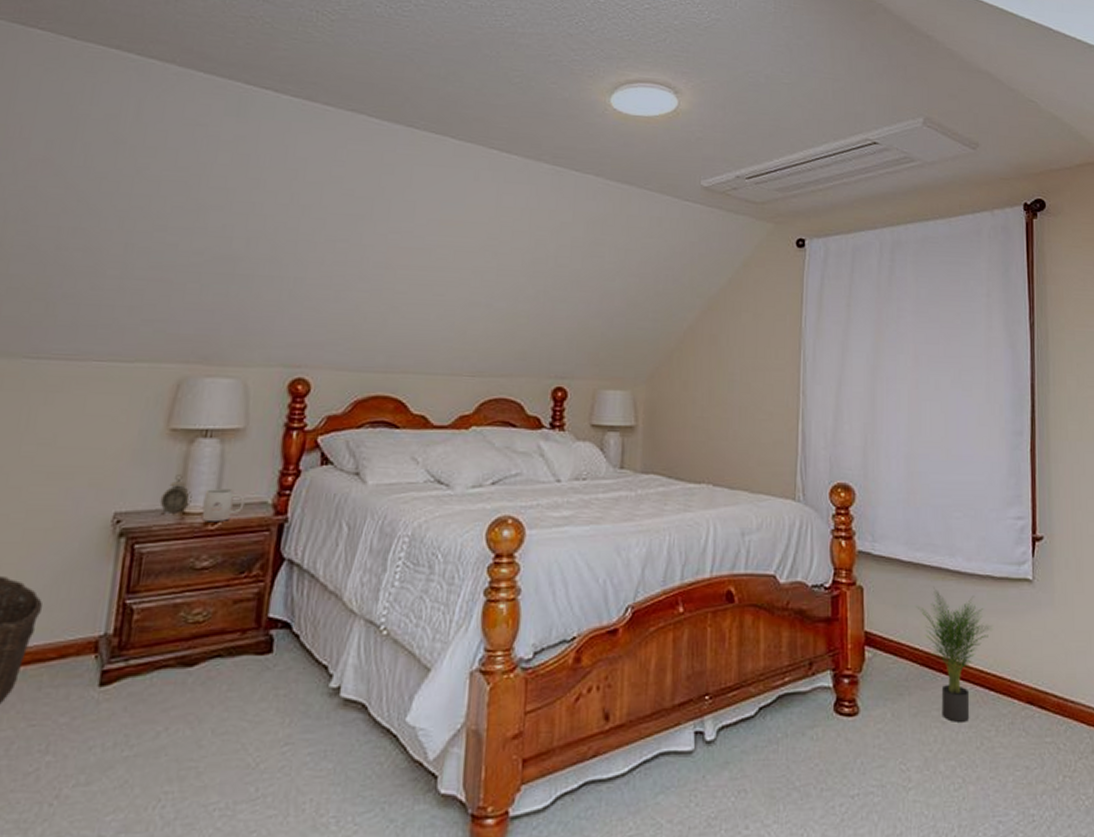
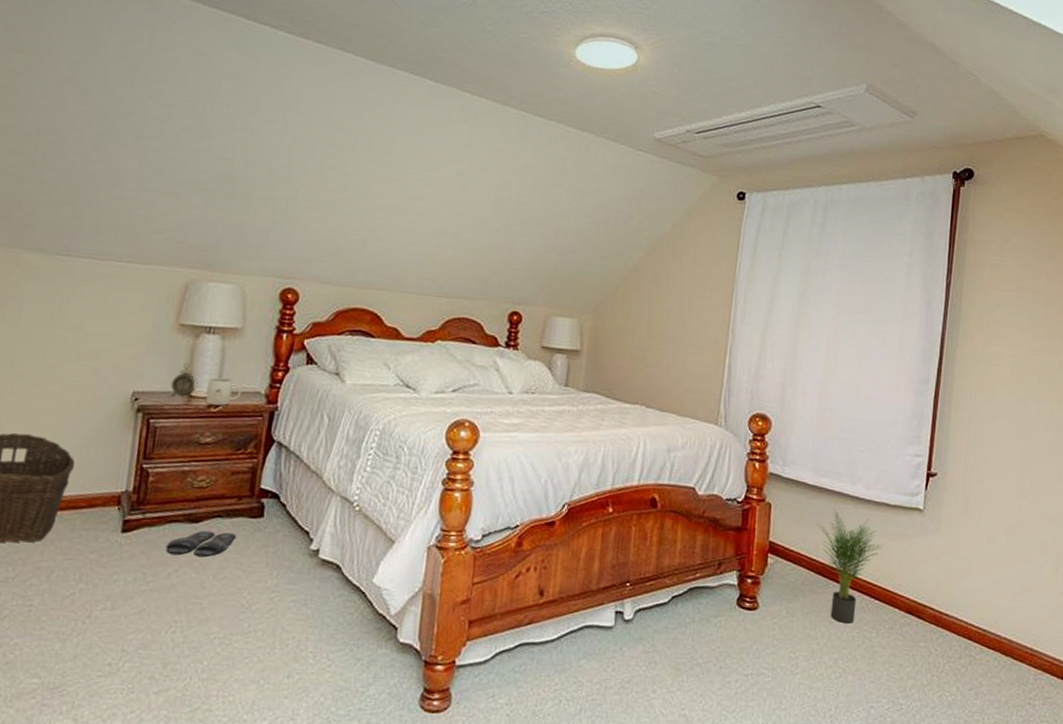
slippers: none [153,675,239,709] -> present [166,530,236,558]

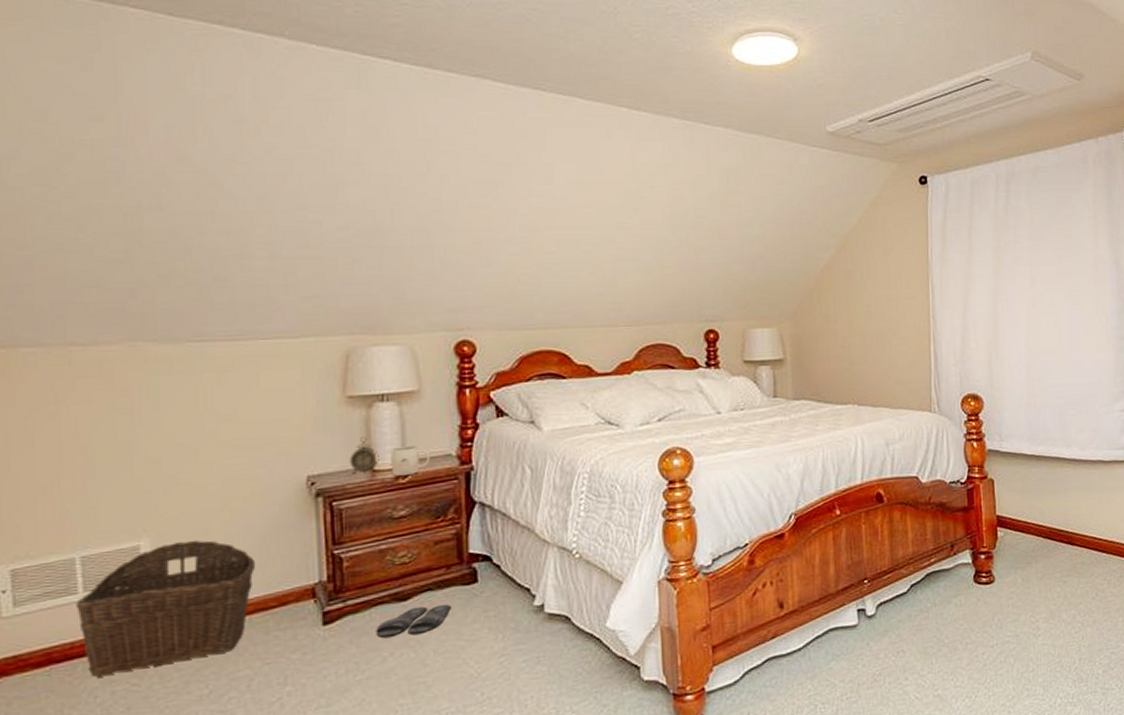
potted plant: present [817,509,883,624] -> none [1040,474,1104,580]

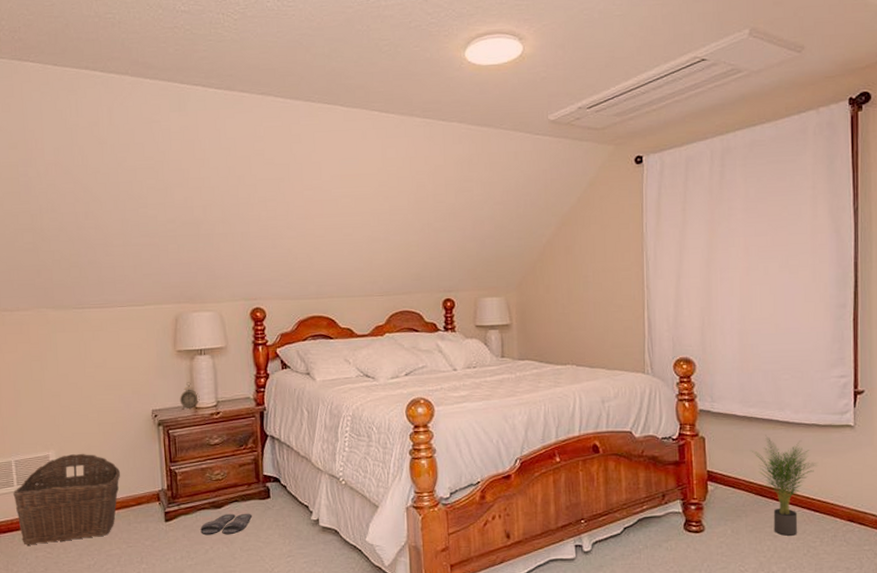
mug: present [391,445,430,477] -> none [207,389,235,413]
potted plant: none [1040,474,1104,580] -> present [751,435,818,536]

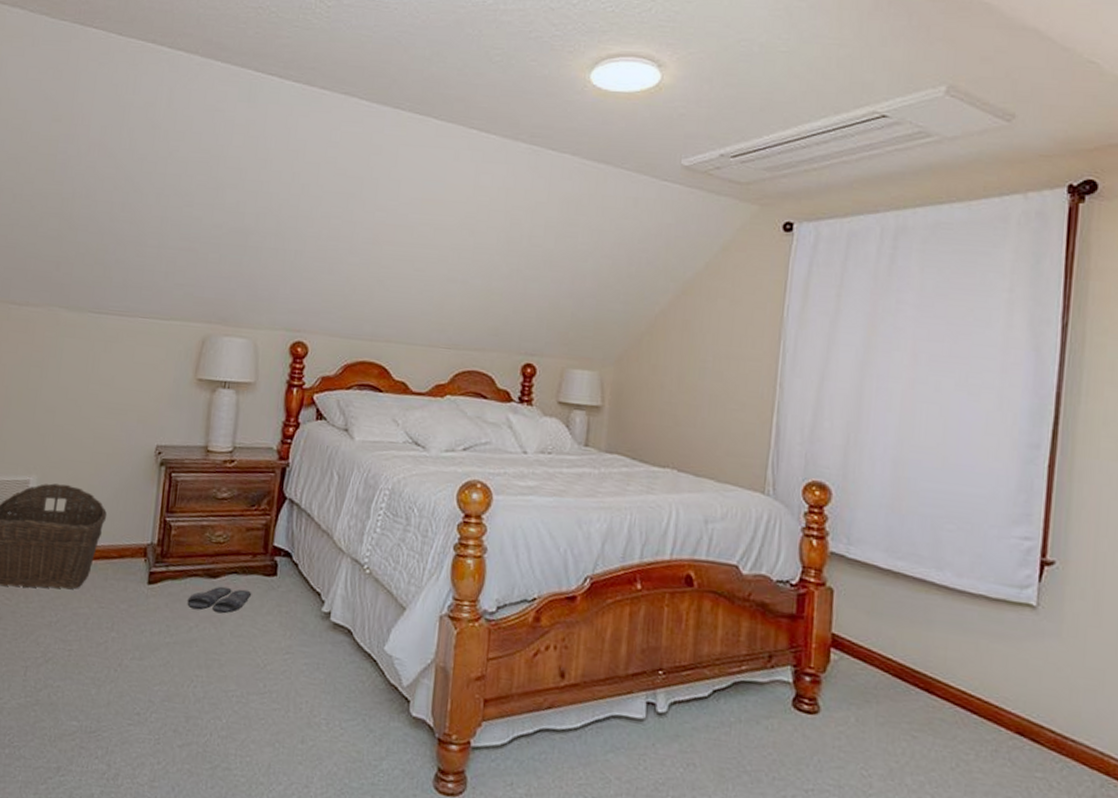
alarm clock: present [179,382,200,410] -> none [190,418,214,451]
potted plant: present [751,435,818,536] -> none [893,600,982,741]

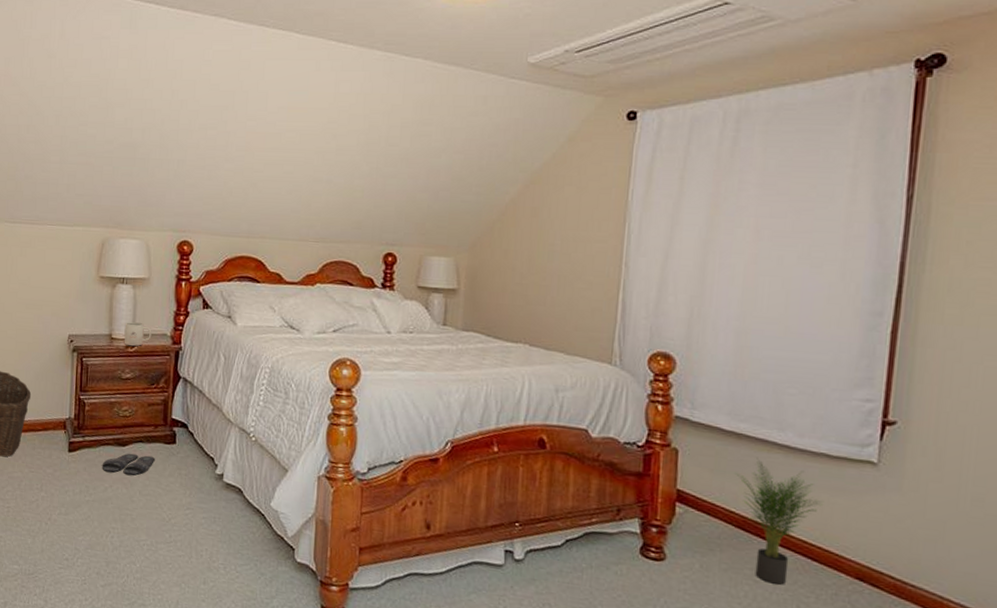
mug: none [221,432,255,462] -> present [124,321,152,347]
potted plant: none [893,600,982,741] -> present [736,458,823,585]

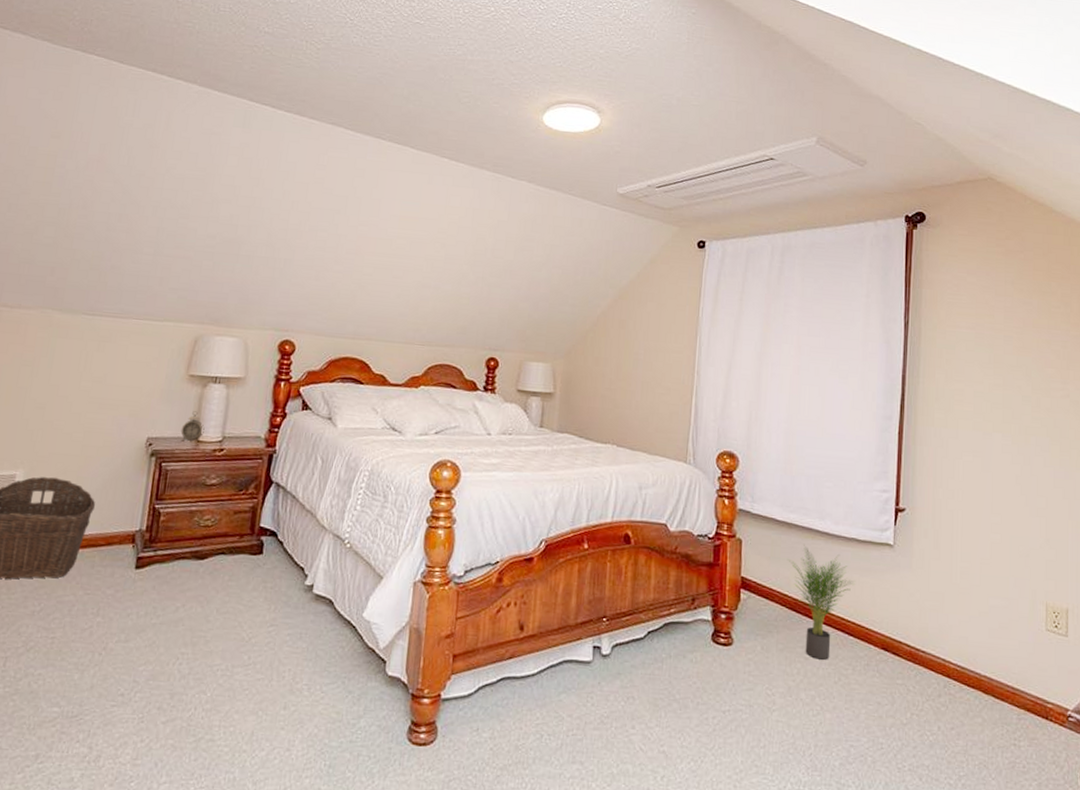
alarm clock: none [96,310,117,339] -> present [180,411,205,441]
slippers: present [102,453,155,476] -> none [174,567,237,593]
mug: present [124,321,152,347] -> none [211,423,244,450]

